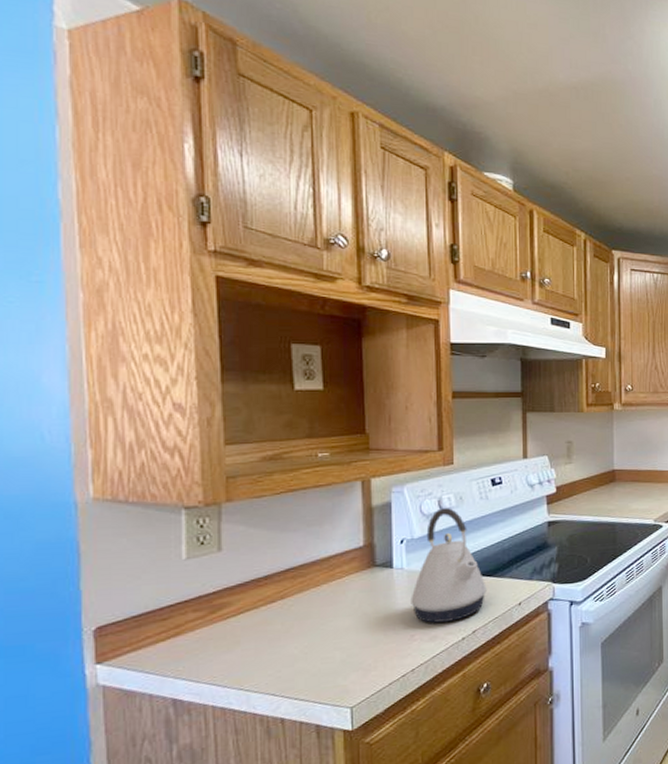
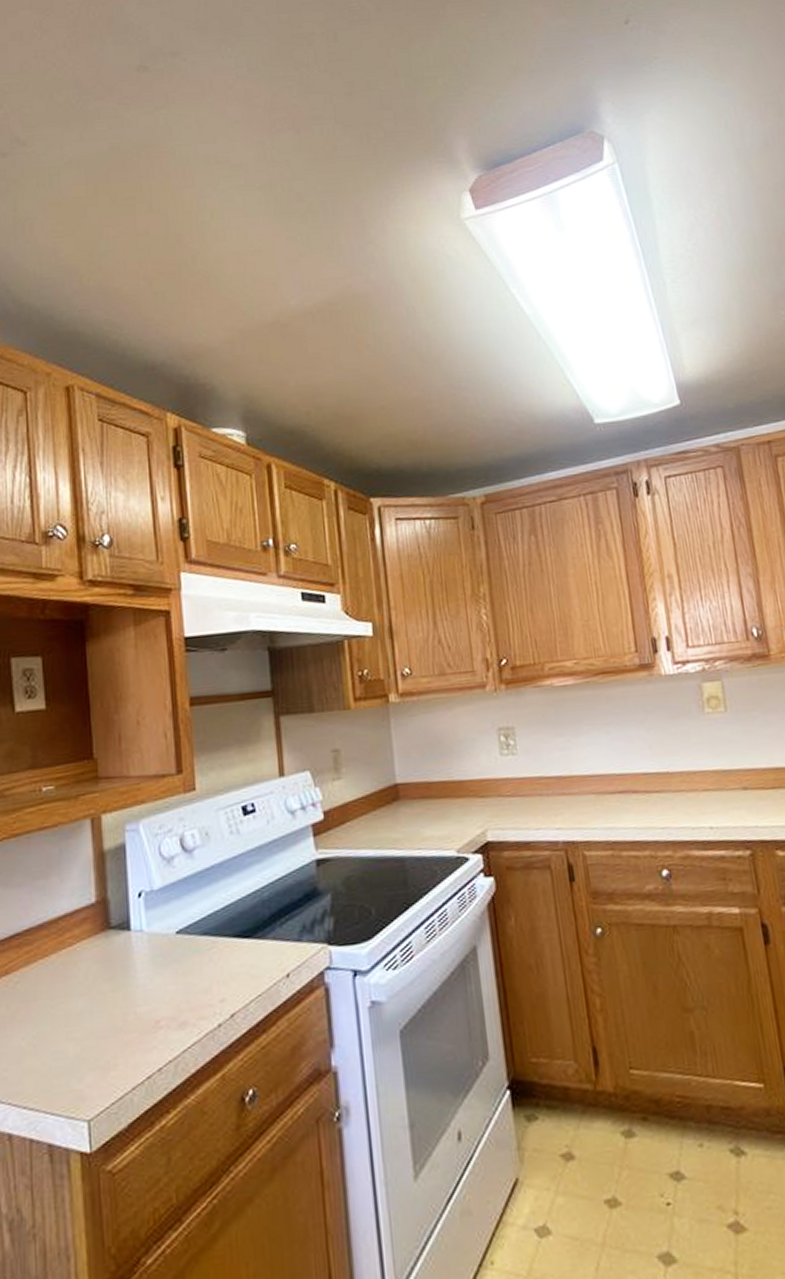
kettle: present [411,508,487,623] -> none [153,847,245,1004]

